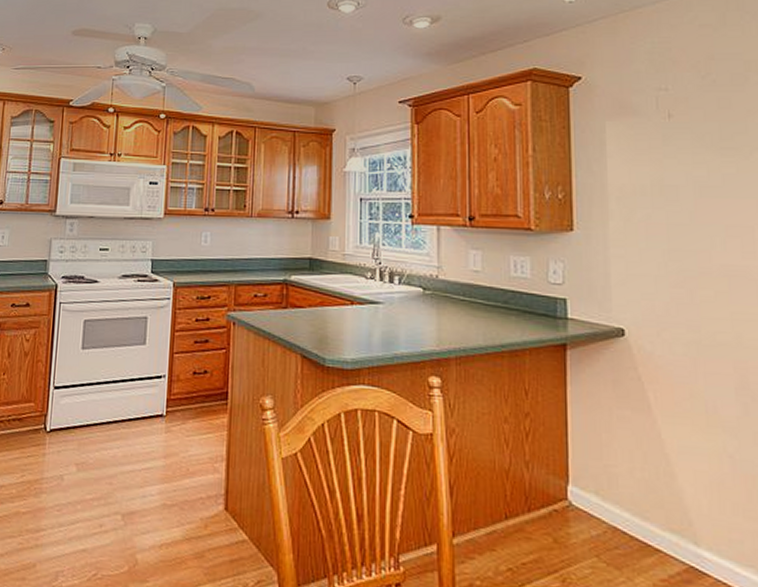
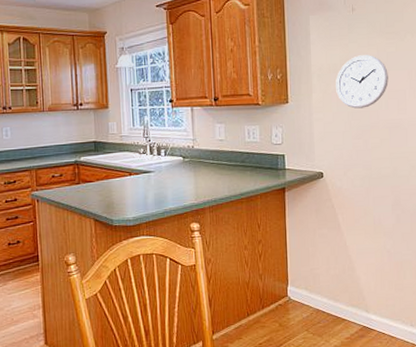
wall clock: none [644,175,726,246] -> present [336,55,388,109]

